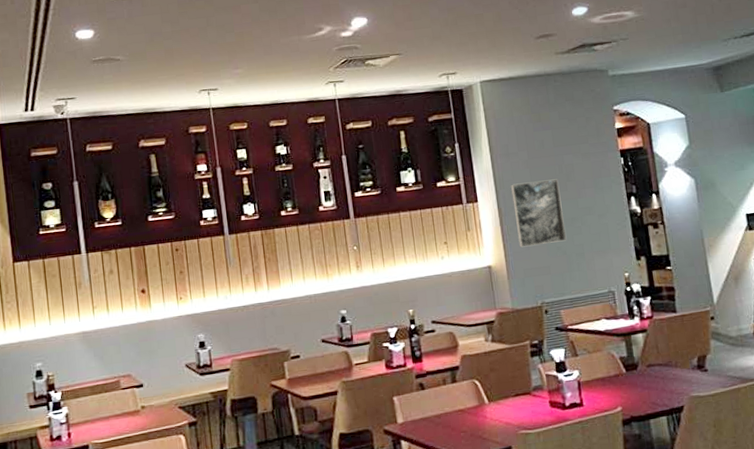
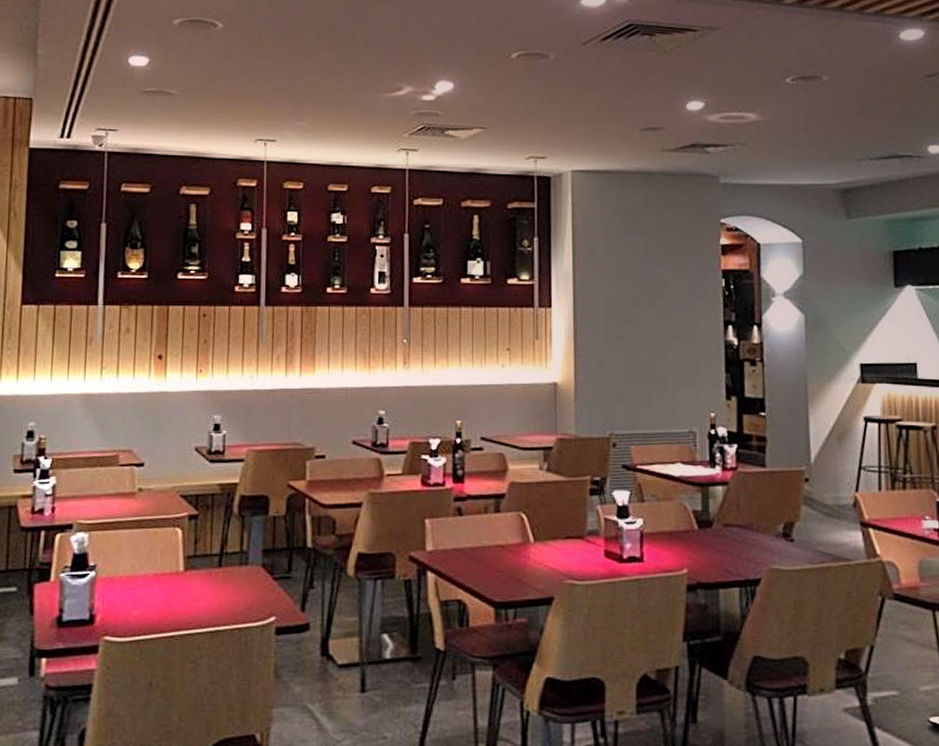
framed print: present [511,179,567,248] -> none [592,292,649,367]

